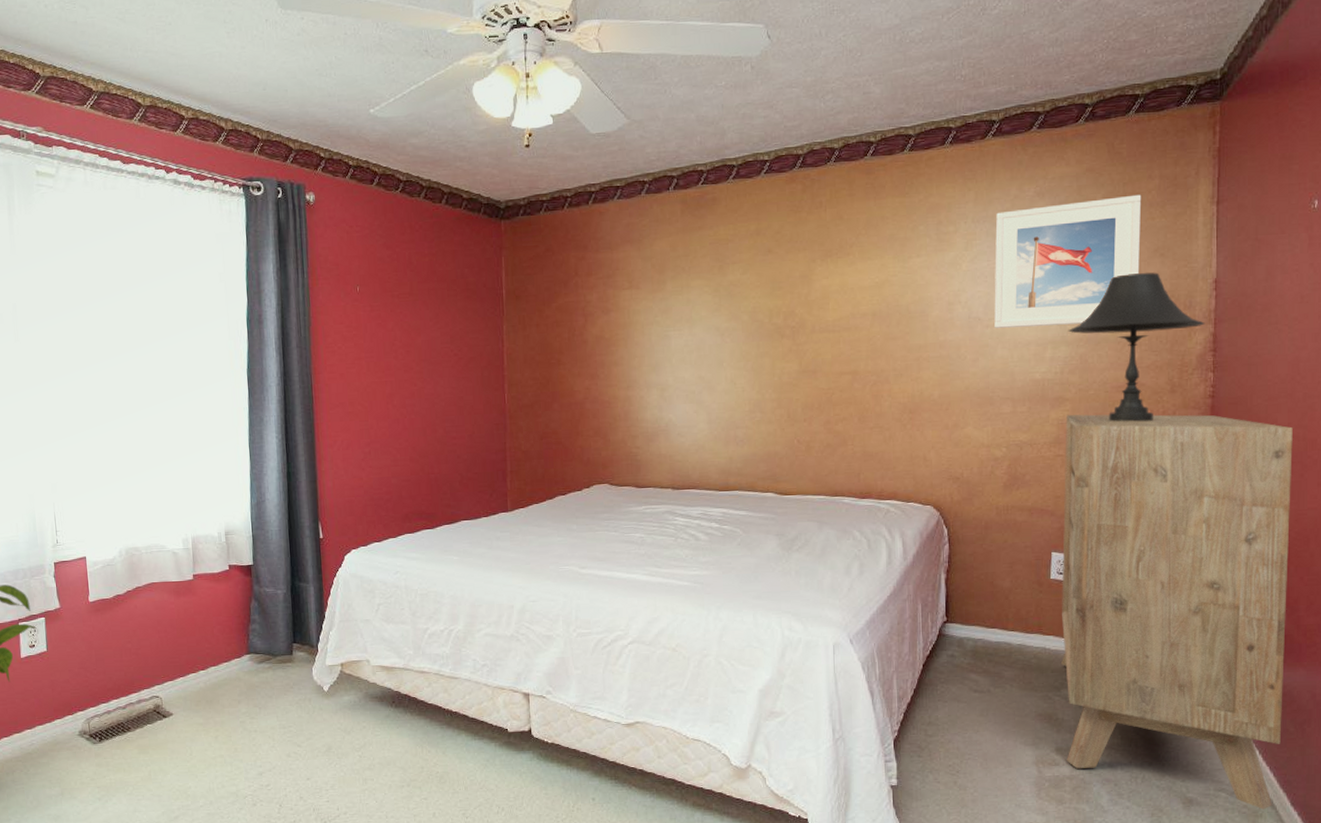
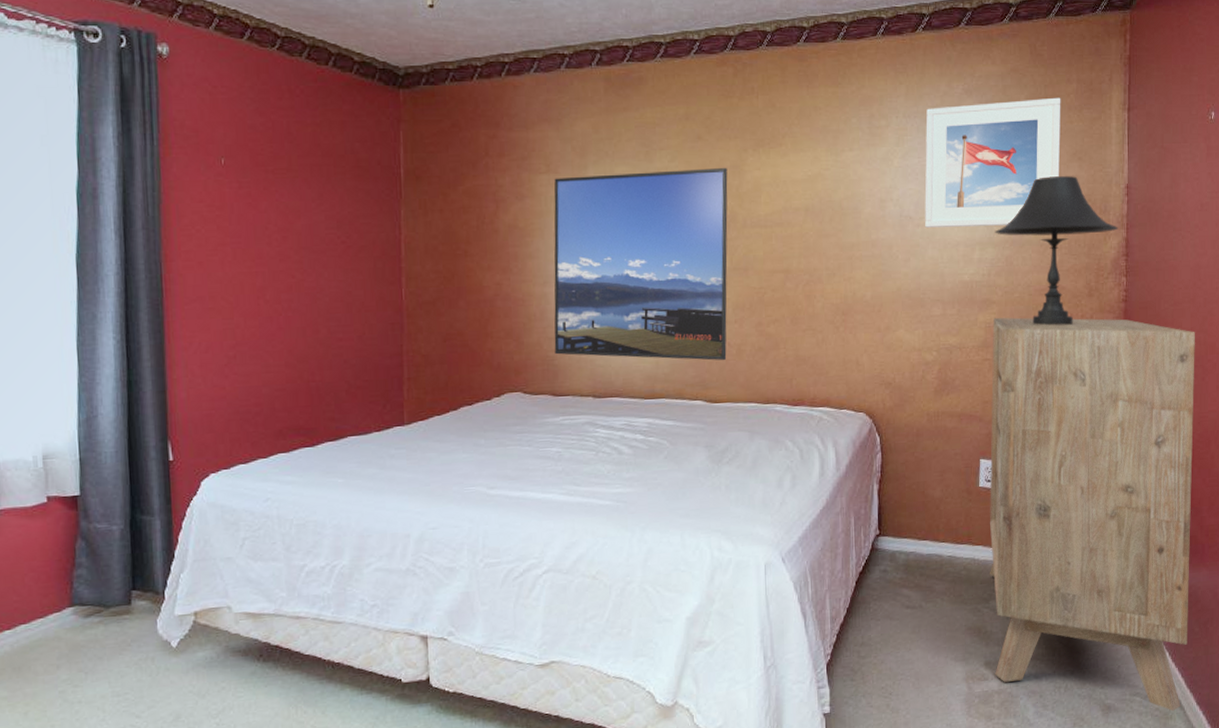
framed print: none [636,278,797,457] -> present [554,168,728,361]

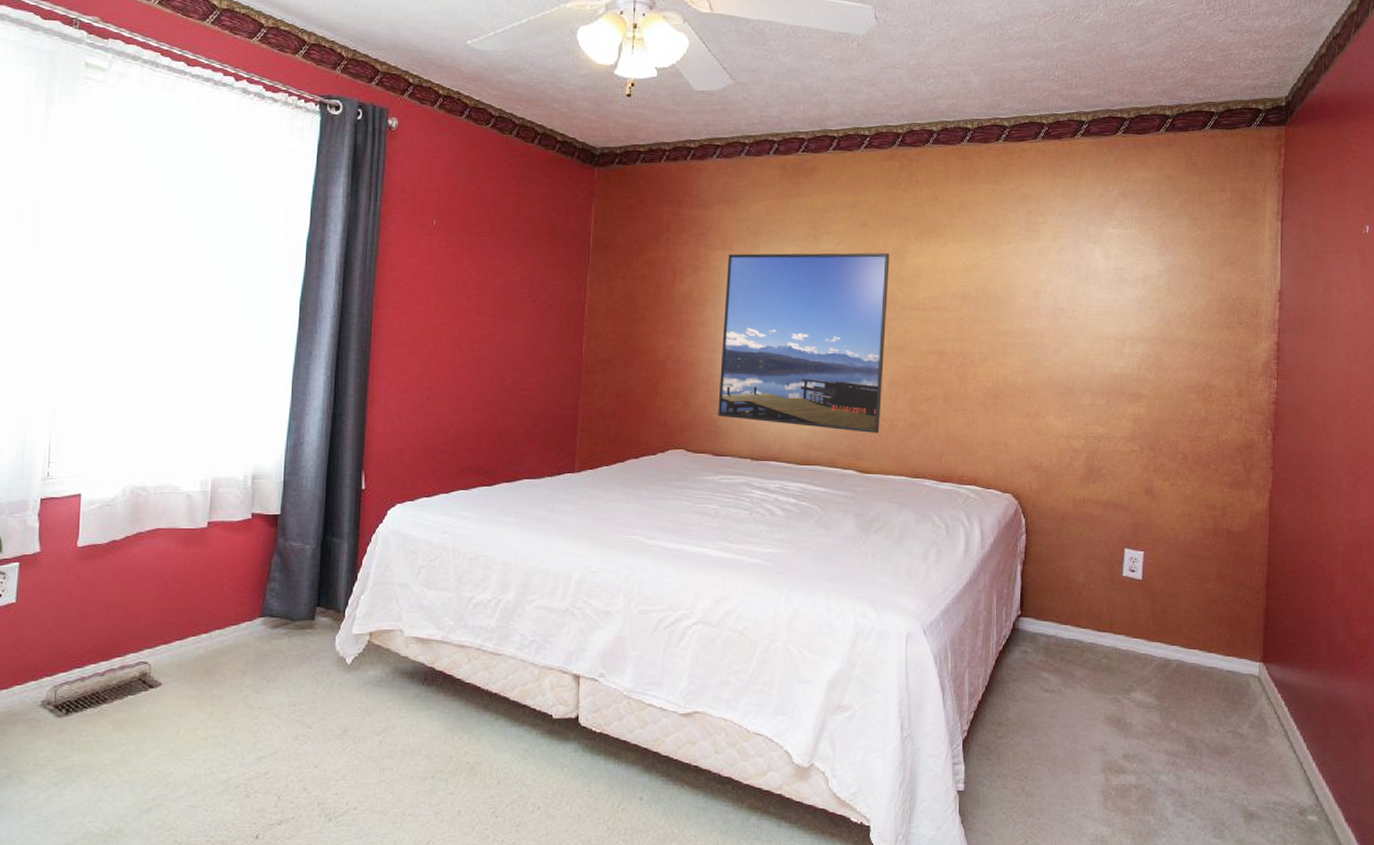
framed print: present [925,97,1061,228] -> none [1077,204,1215,323]
dresser: present [989,317,1195,711] -> none [1130,410,1347,825]
table lamp: present [994,176,1119,326] -> none [1145,278,1270,423]

